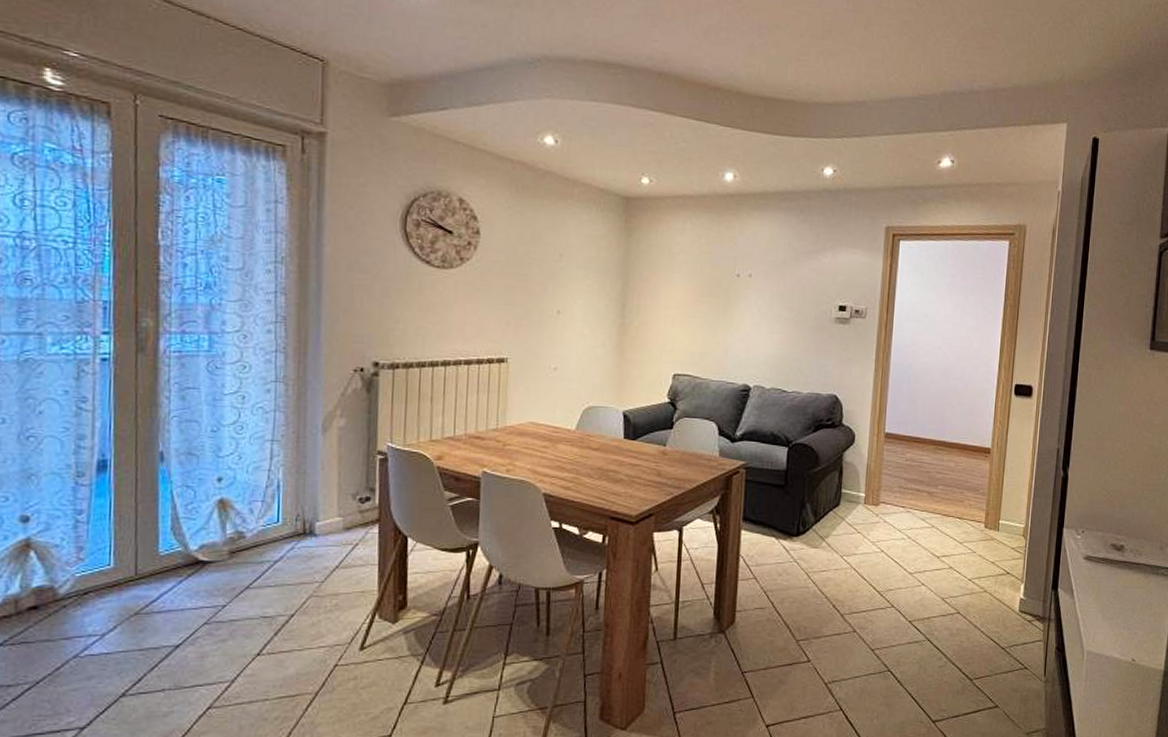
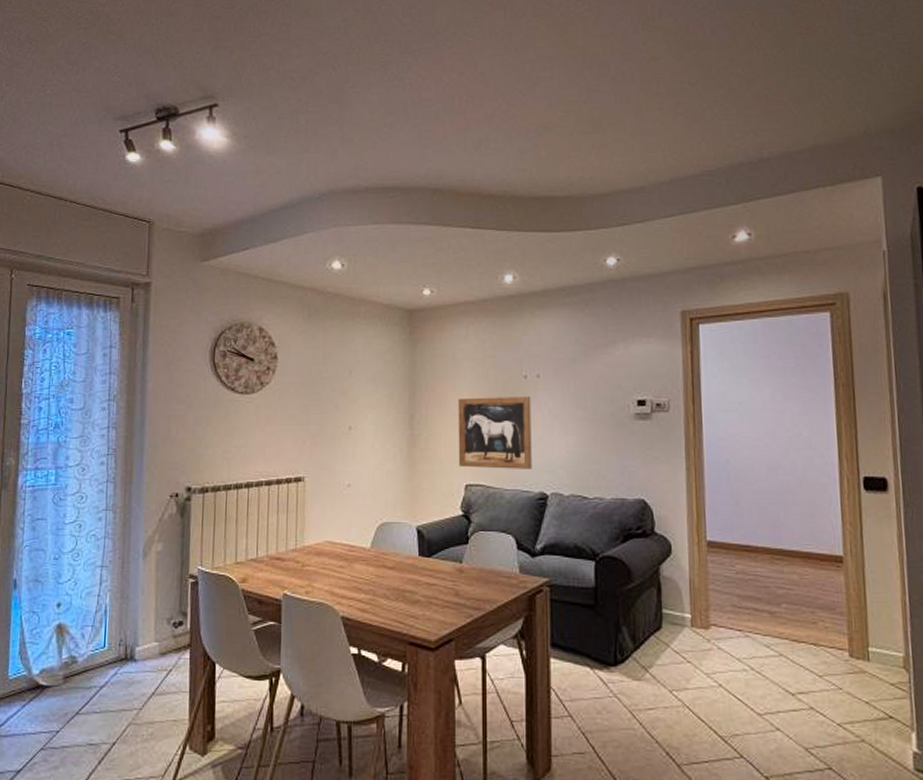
wall art: none [668,291,742,363] -> present [458,397,532,469]

